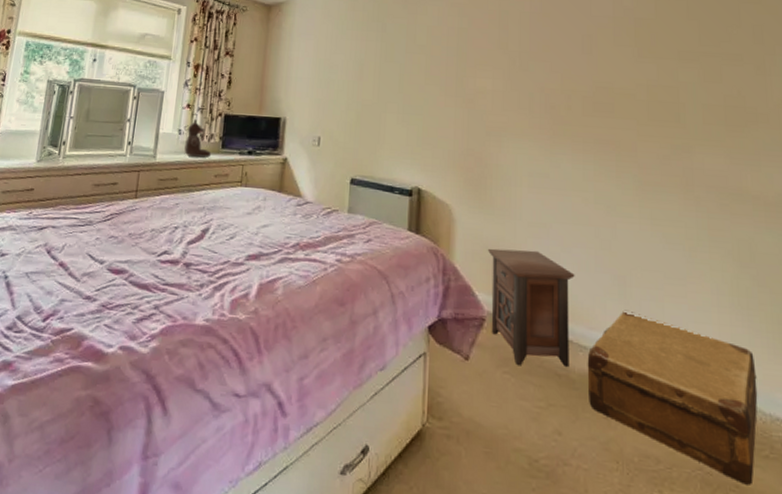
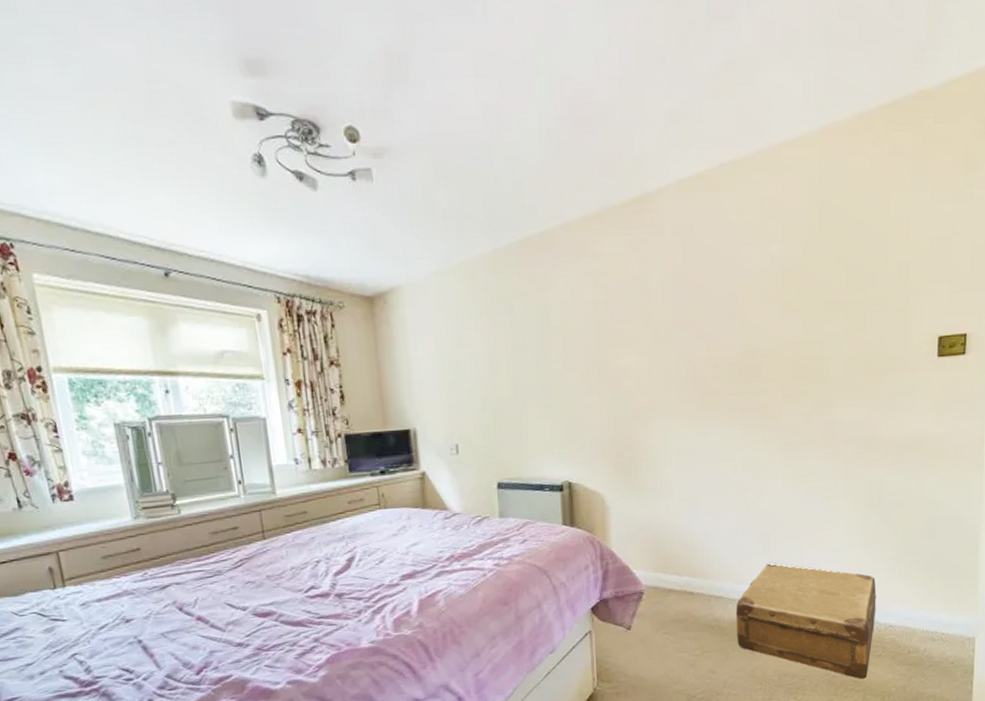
books: none [42,138,79,164] -> present [137,488,181,519]
stuffed animal: present [184,119,212,158] -> none [304,444,340,486]
nightstand: present [487,248,575,368] -> none [641,523,724,626]

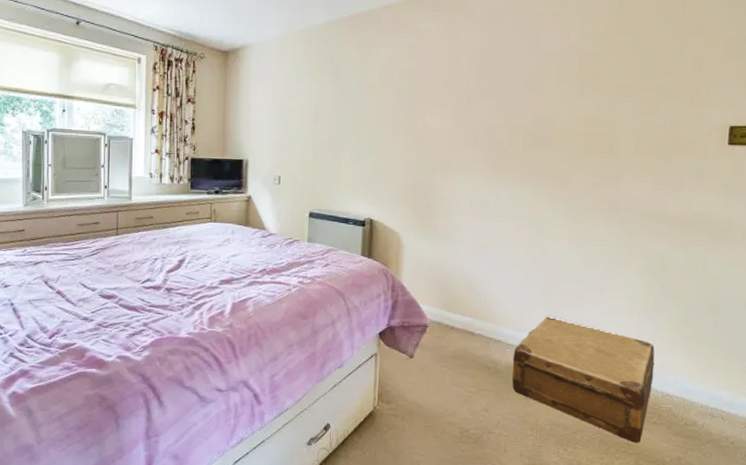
books: present [137,488,181,519] -> none [28,184,59,208]

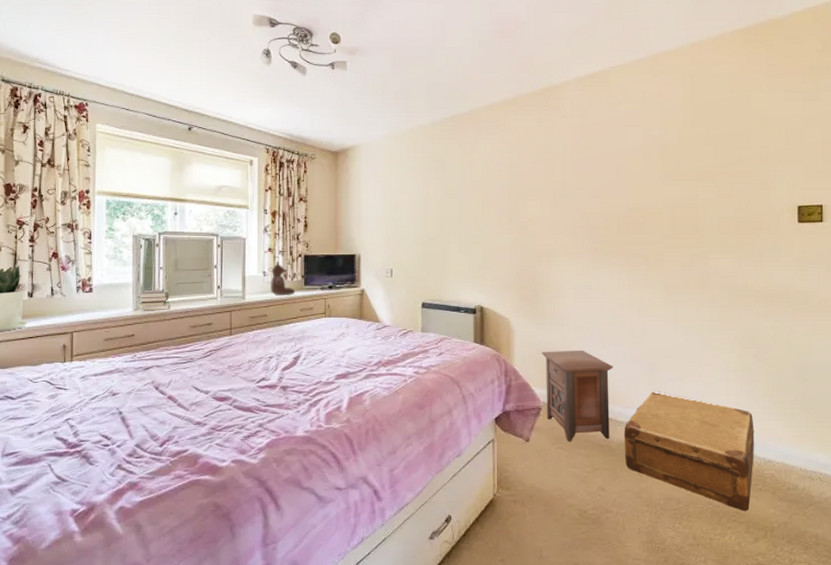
books: none [28,184,59,208] -> present [138,288,171,311]
stuffed animal: none [157,163,182,198] -> present [270,261,296,295]
nightstand: none [431,268,507,362] -> present [541,350,613,442]

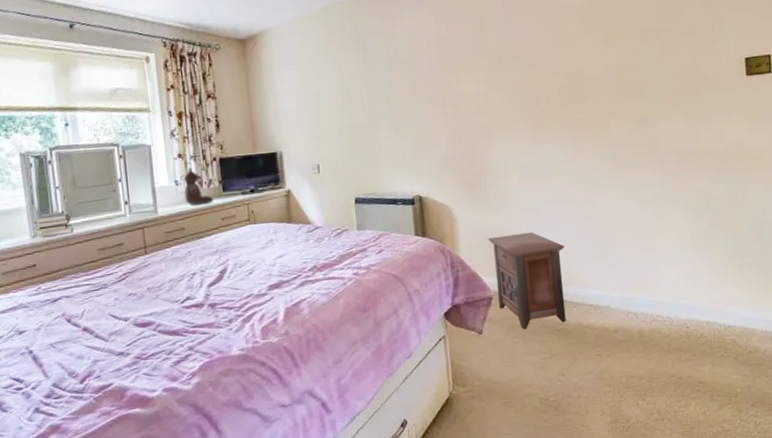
suitcase: present [624,390,755,511] -> none [580,266,715,380]

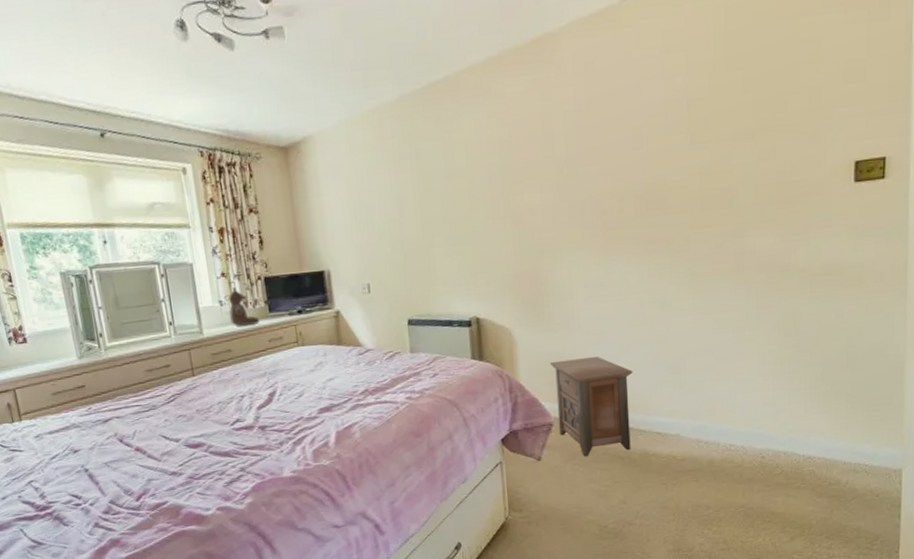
books: present [36,209,74,238] -> none [81,330,120,359]

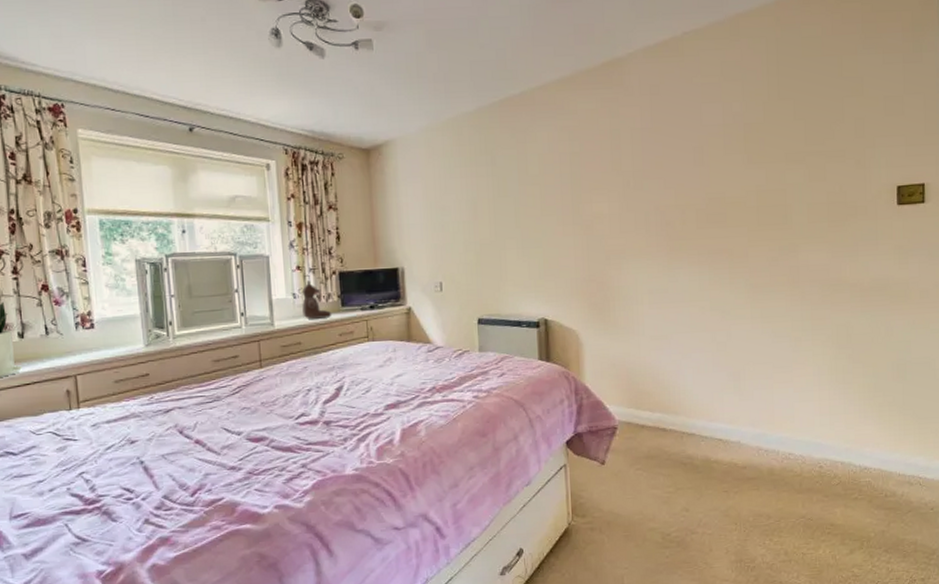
nightstand: present [549,356,633,457] -> none [614,361,695,462]

